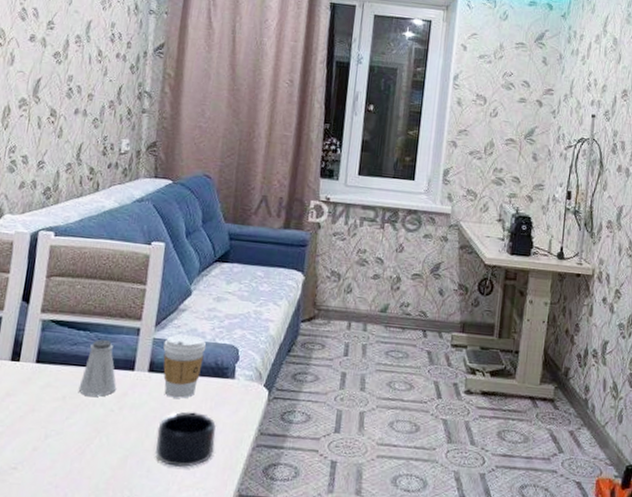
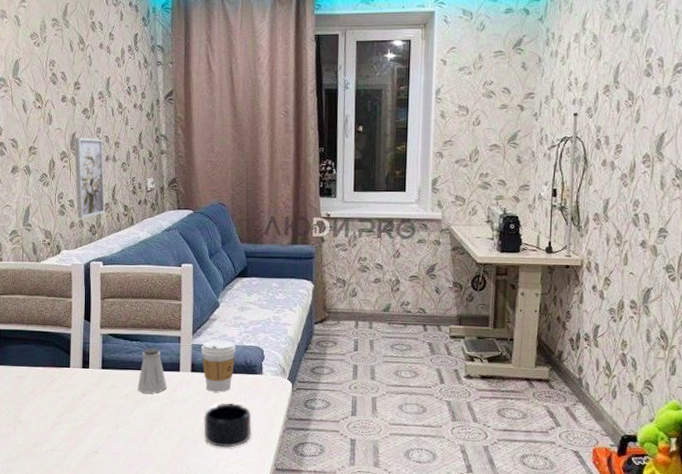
wall art: none [29,84,74,179] -> present [74,138,106,219]

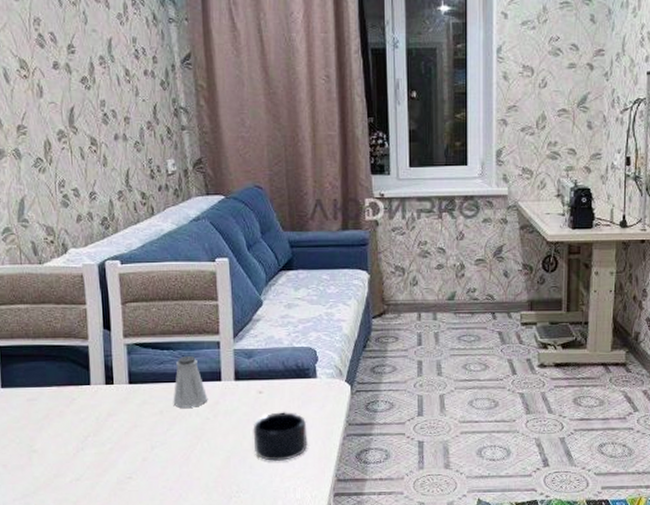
wall art: present [74,138,106,219] -> none [72,113,119,211]
coffee cup: present [201,339,236,392] -> none [244,342,285,401]

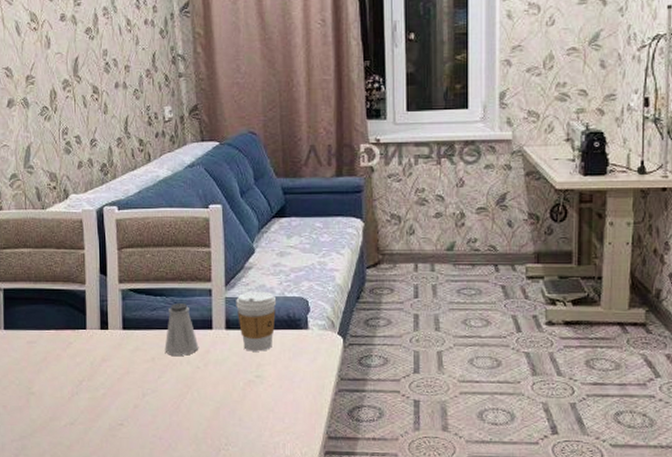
coffee cup: none [244,342,285,401] -> present [236,291,277,352]
mug: present [253,412,308,461] -> none [243,363,298,414]

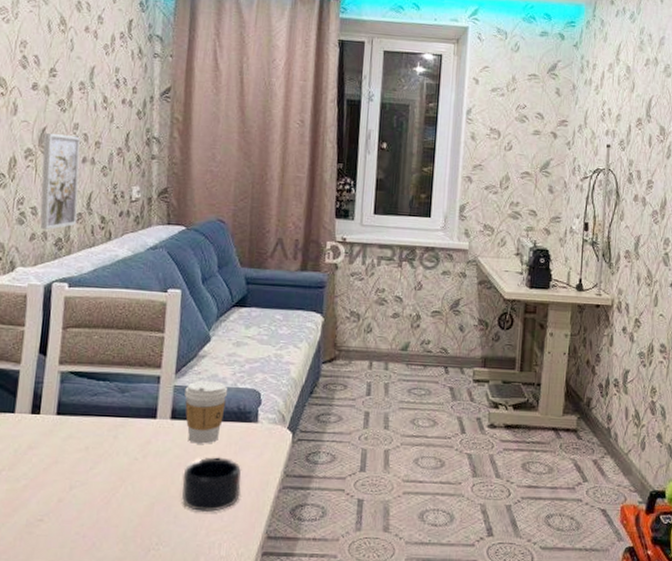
wall art: none [77,62,118,158] -> present [39,133,81,231]
saltshaker: present [164,303,199,356] -> none [101,389,140,446]
mug: none [243,363,298,414] -> present [182,457,242,512]

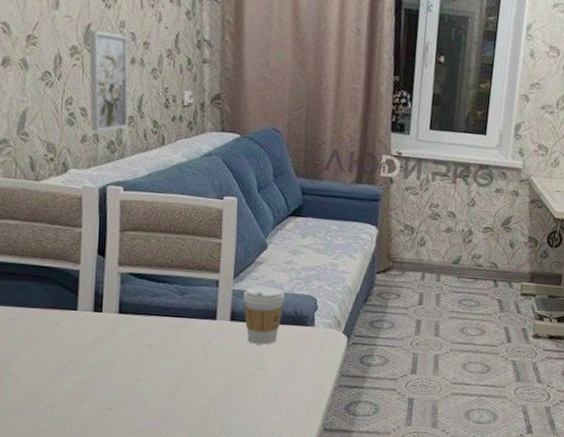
mug: present [182,457,242,512] -> none [243,357,300,406]

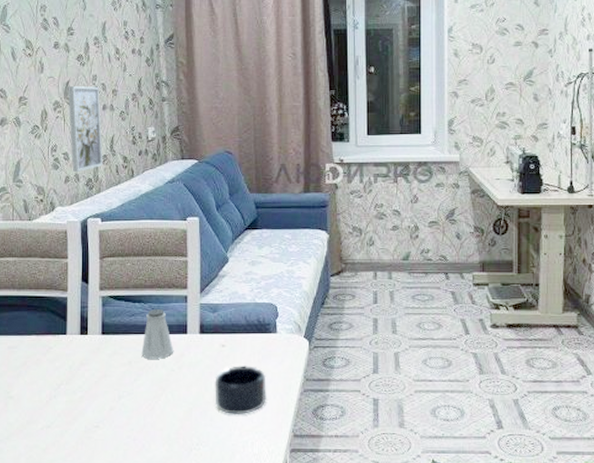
saltshaker: none [163,291,201,344] -> present [141,309,174,359]
coffee cup: present [243,285,286,345] -> none [210,297,248,354]
mug: none [243,357,300,406] -> present [215,366,266,414]

